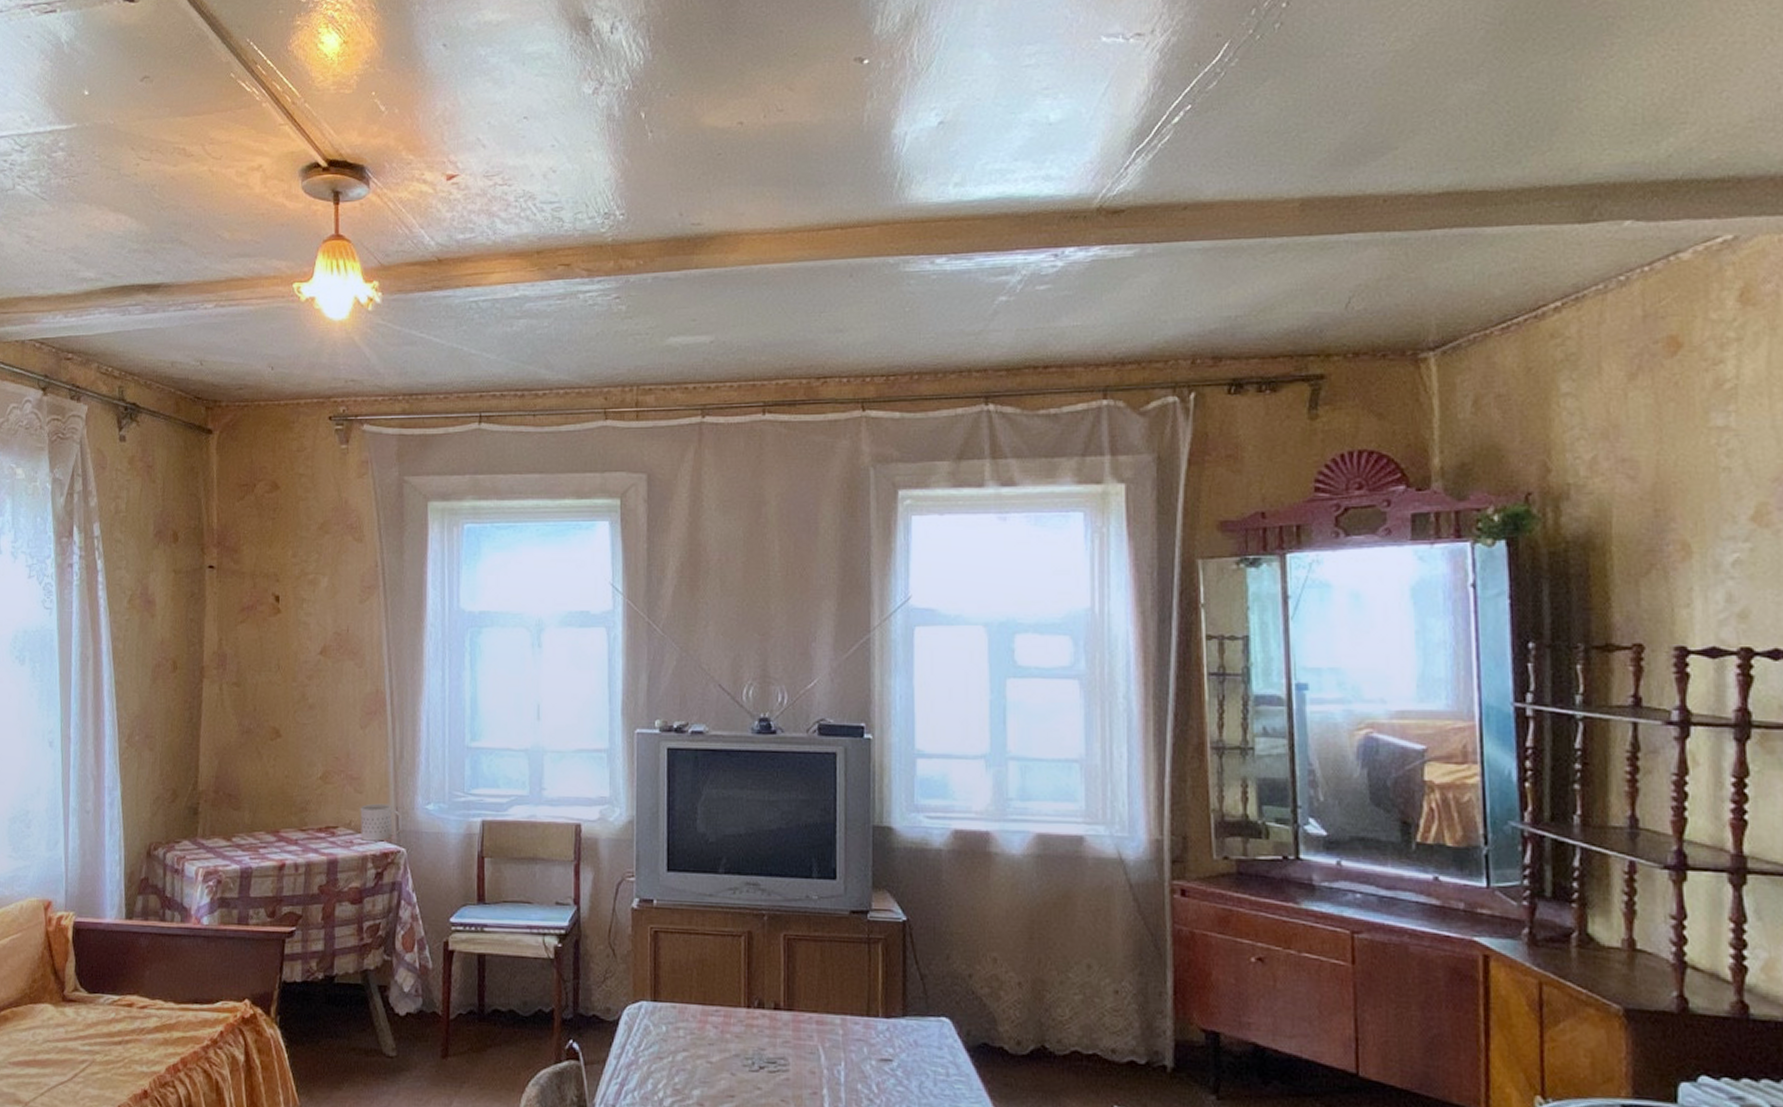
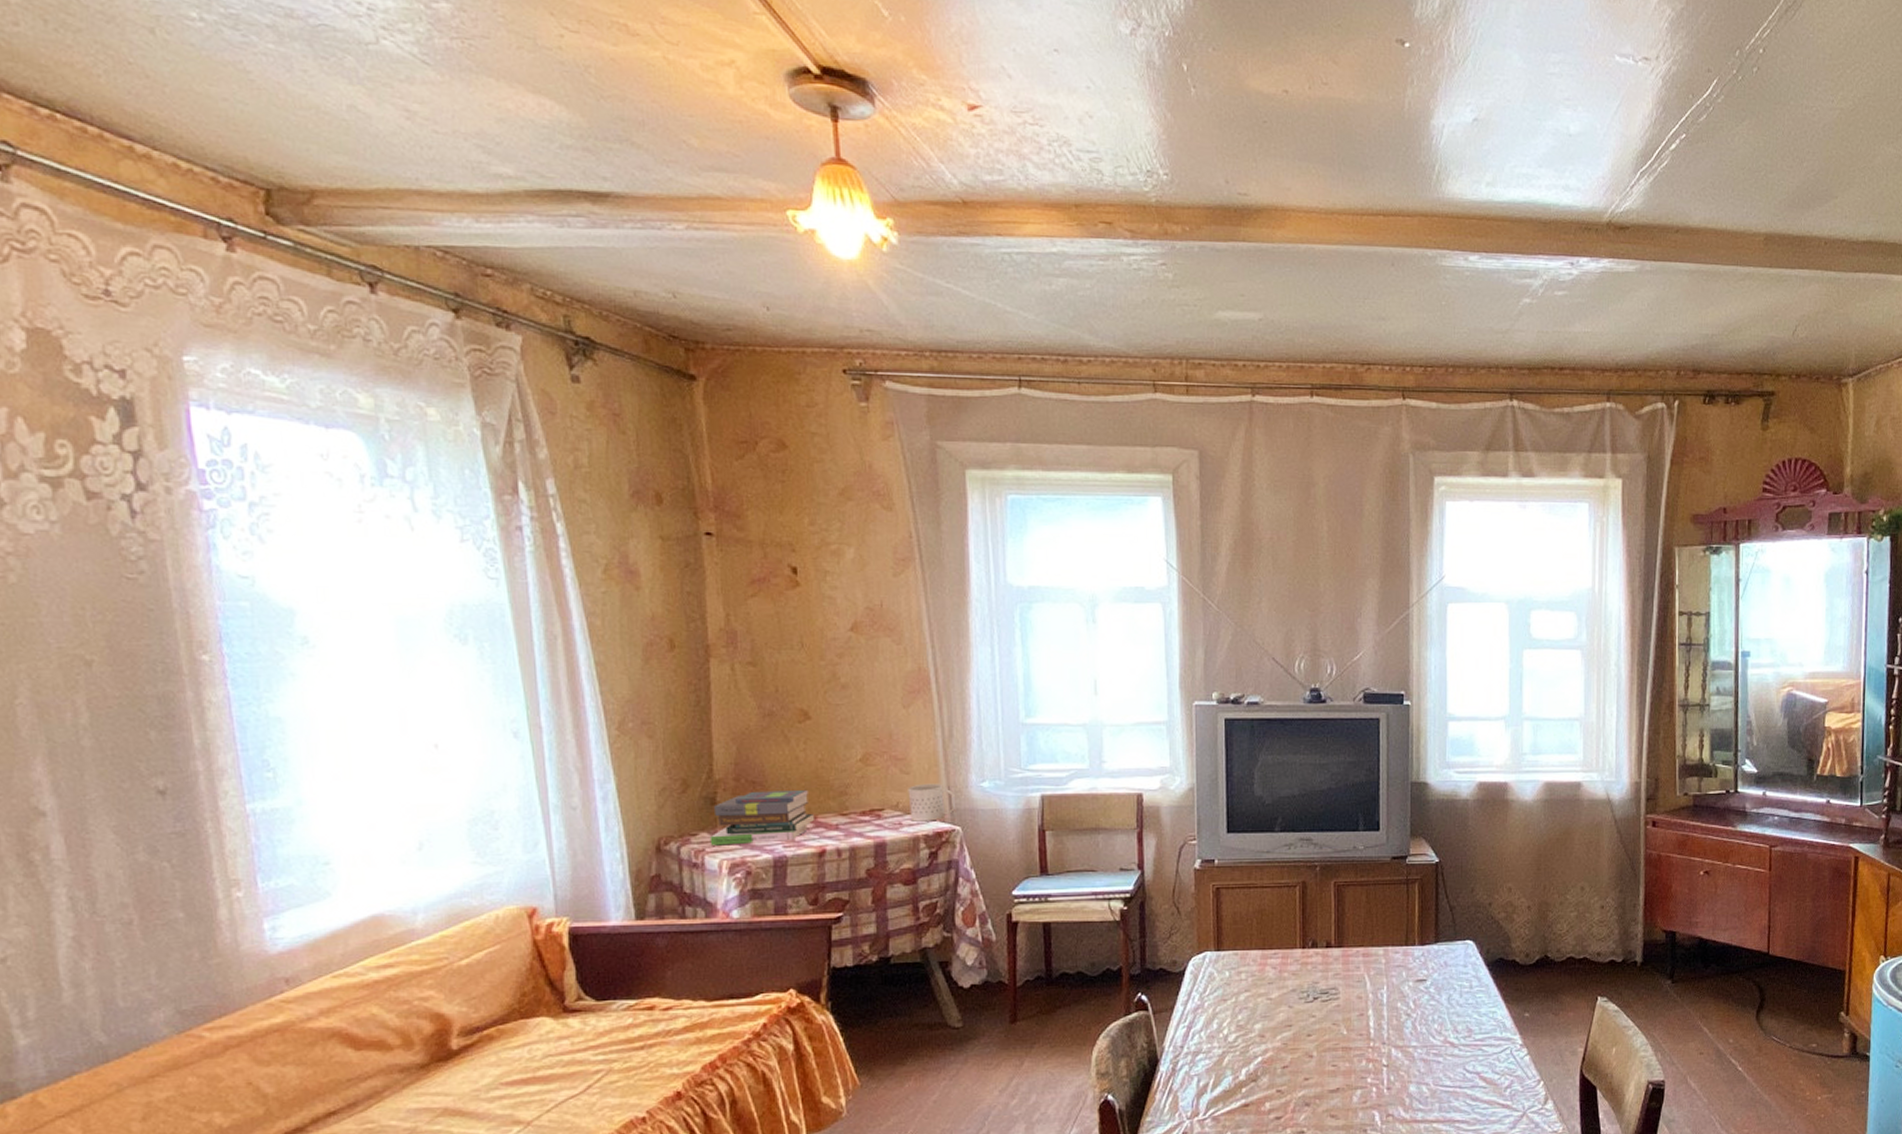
books: none [190,803,279,854] -> present [709,789,815,846]

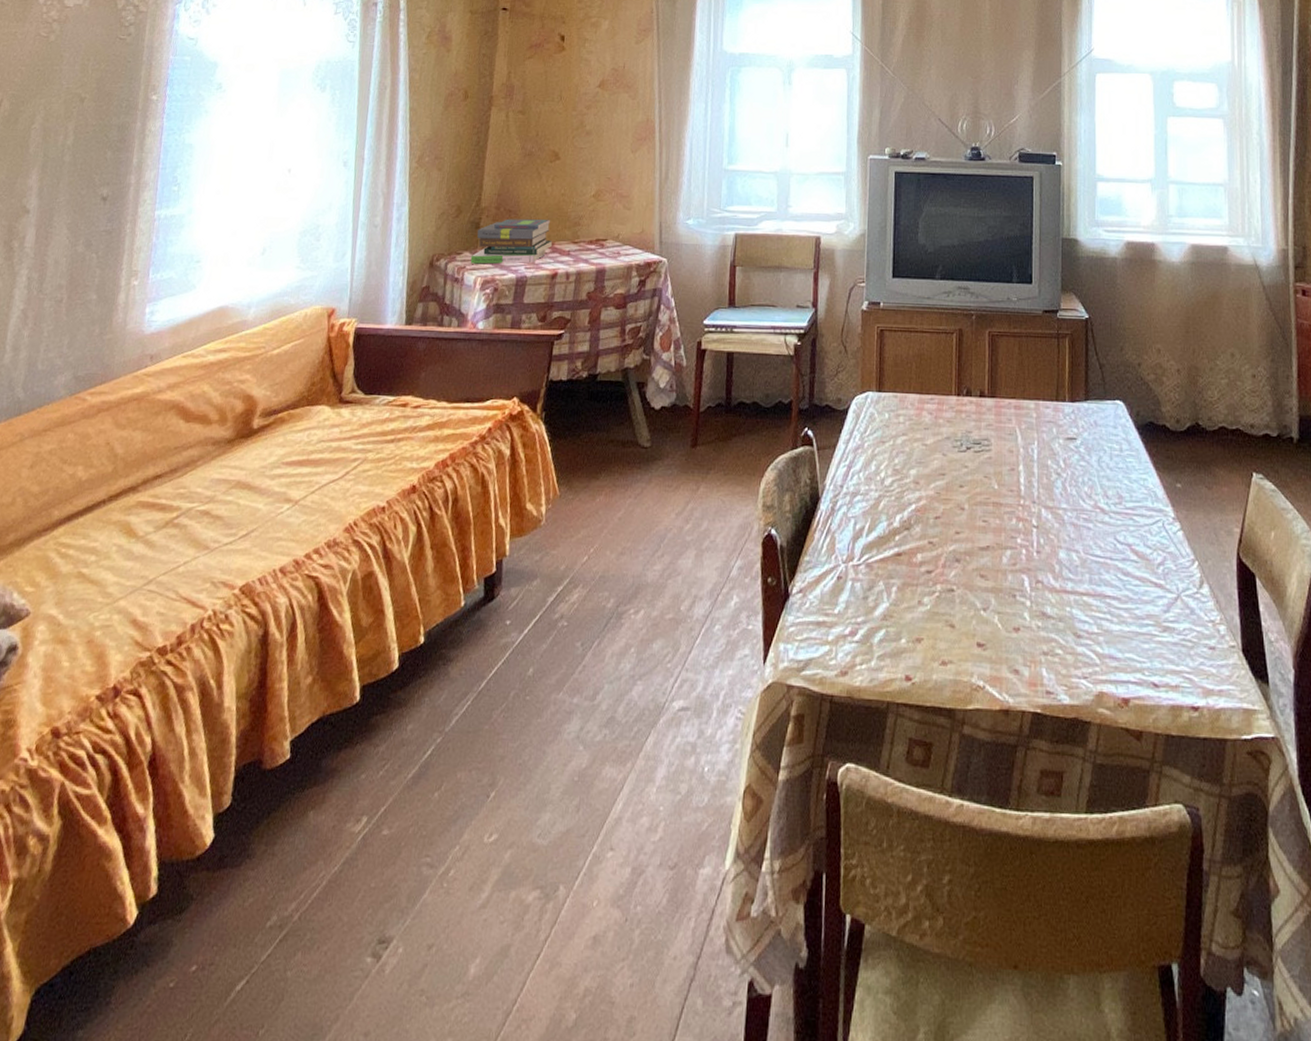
mug: present [908,783,956,822] -> none [627,218,665,253]

